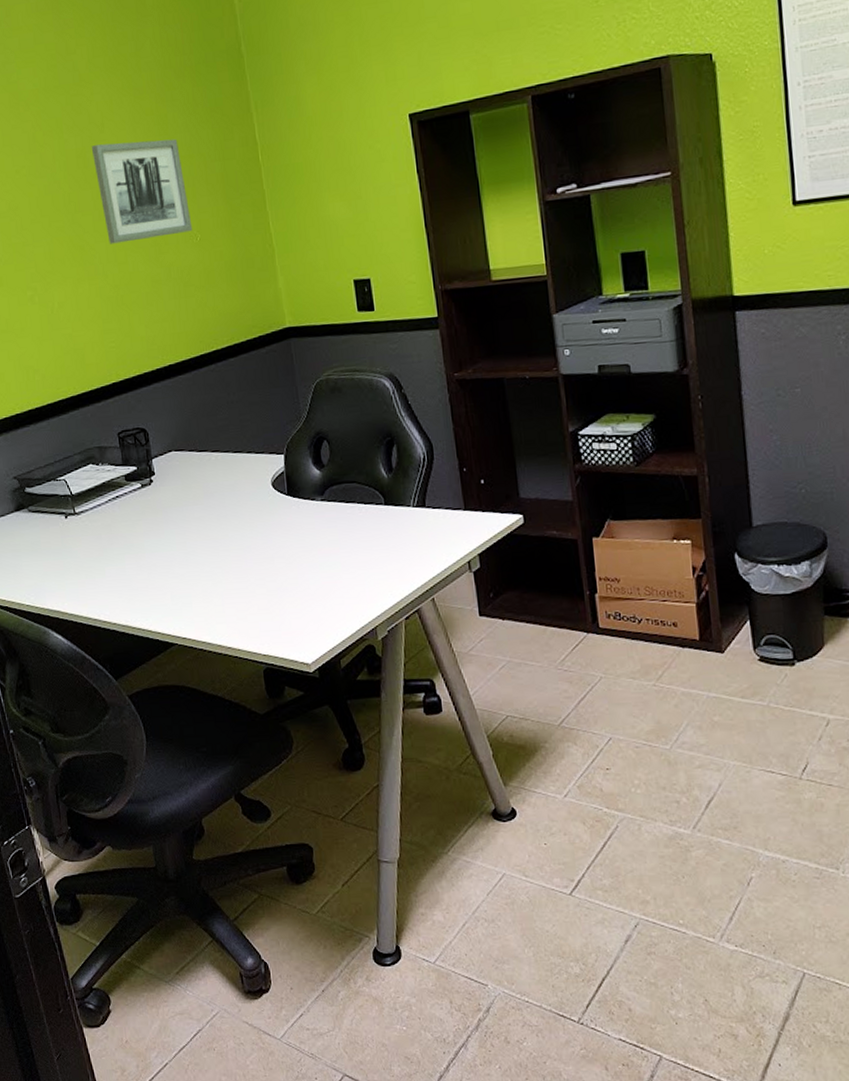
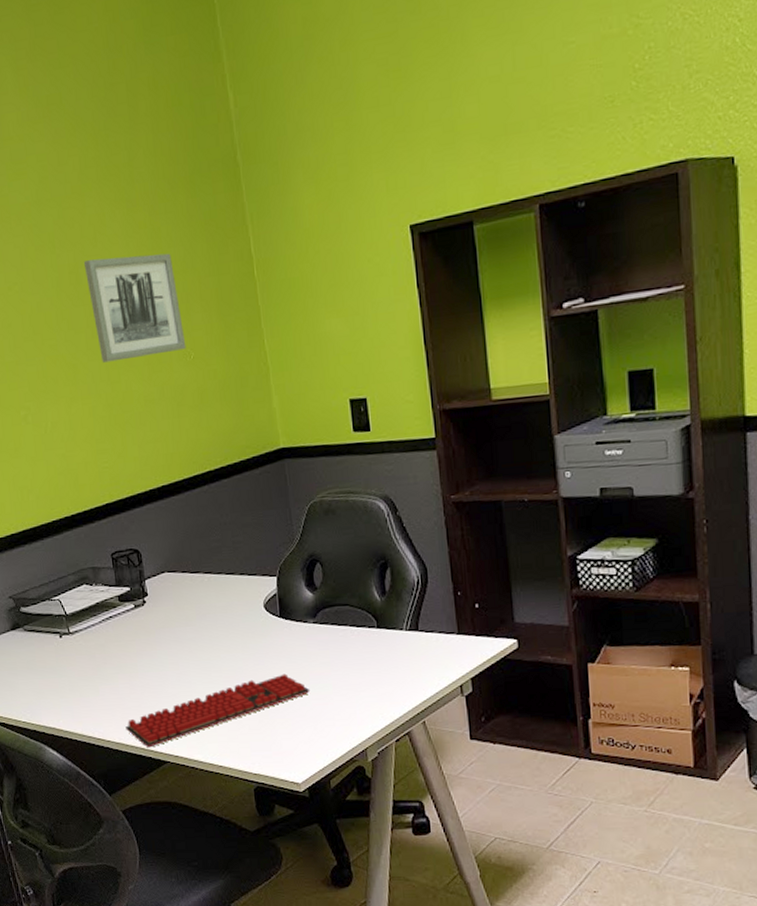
keyboard: none [132,552,319,630] -> present [126,673,310,748]

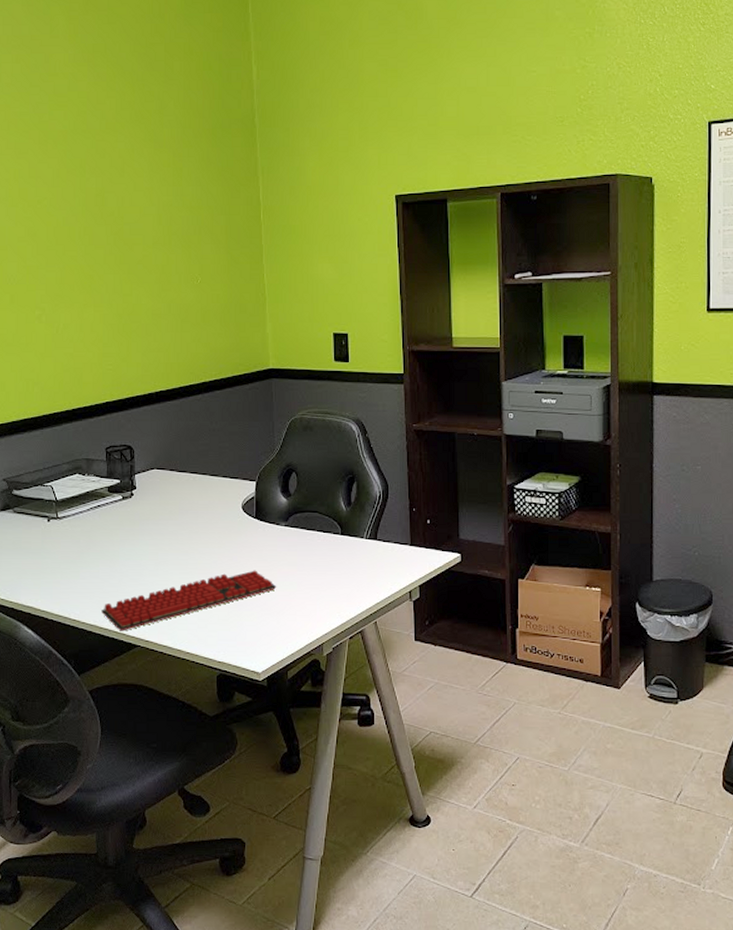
wall art: present [83,253,186,363] -> none [110,187,195,277]

